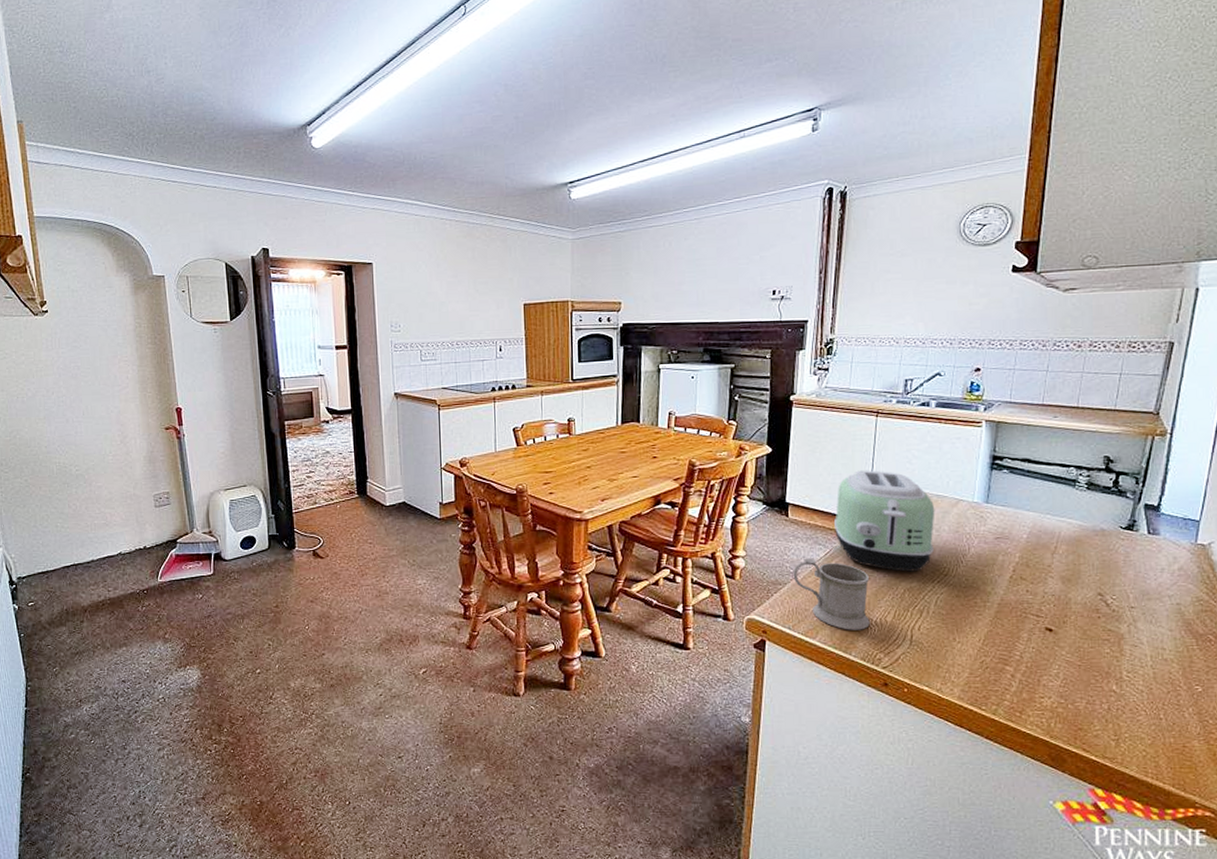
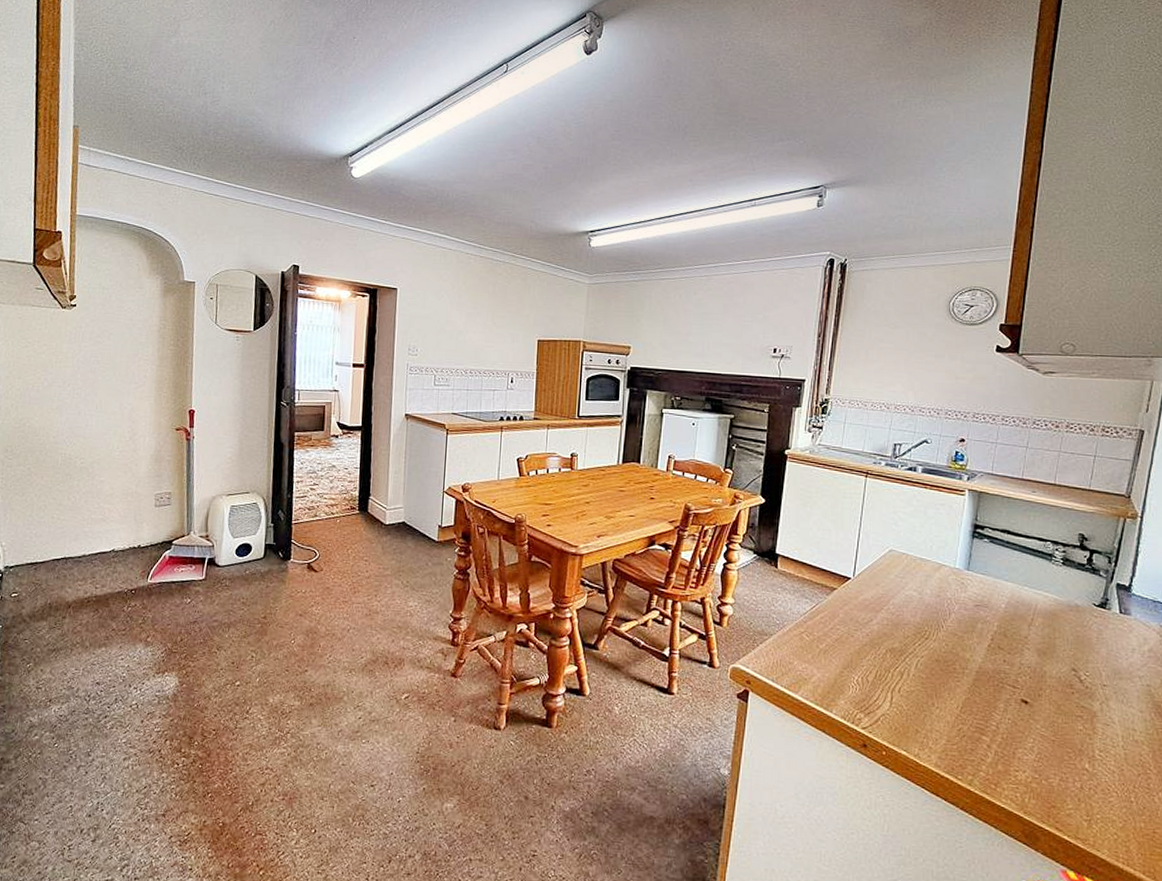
mug: present [793,558,870,630] -> none [779,610,852,688]
toaster: present [834,470,935,572] -> none [822,528,919,633]

